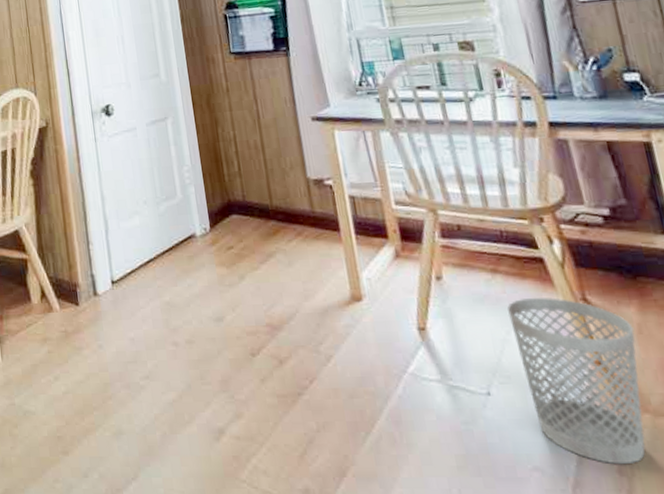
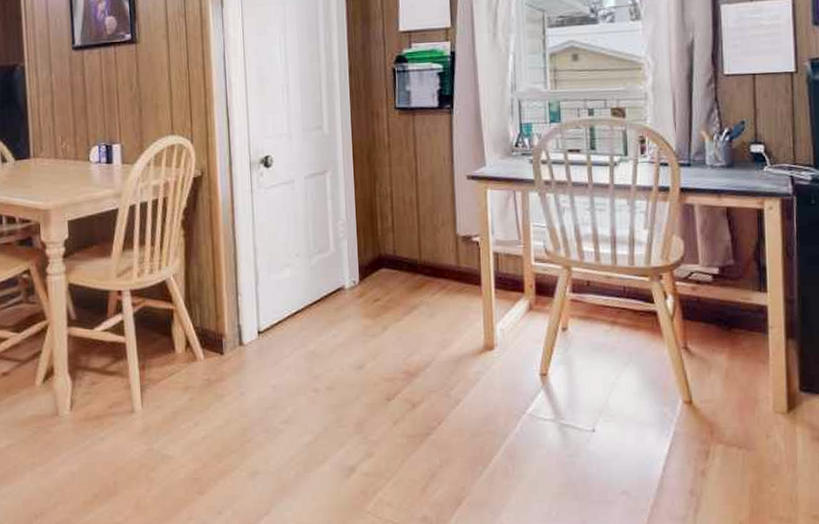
wastebasket: present [507,297,645,465] -> none [620,346,722,487]

